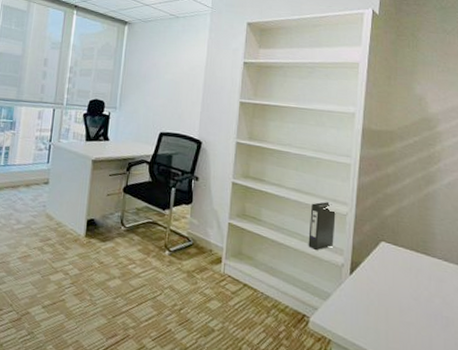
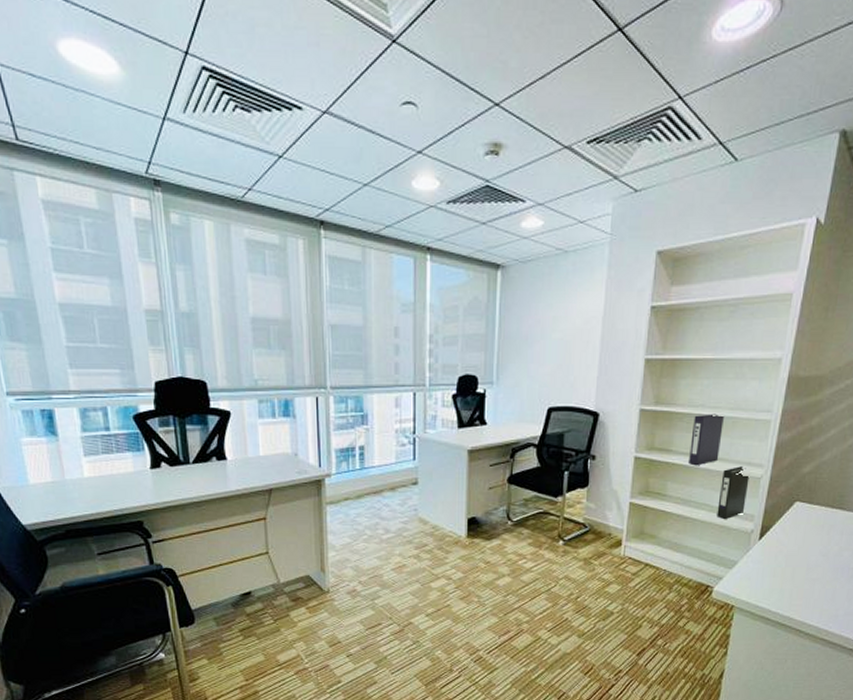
binder: none [280,152,309,197] -> present [689,414,724,465]

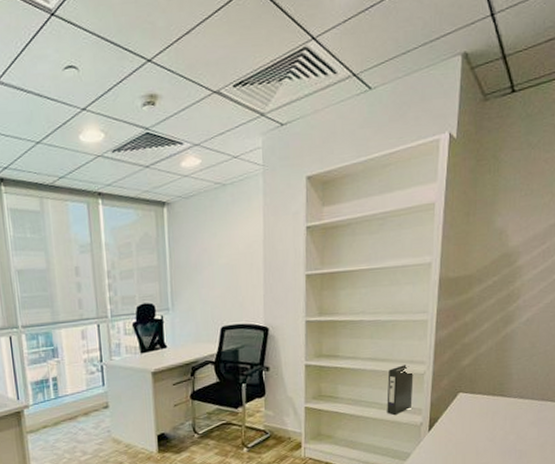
binder: present [689,414,724,465] -> none [355,318,384,368]

